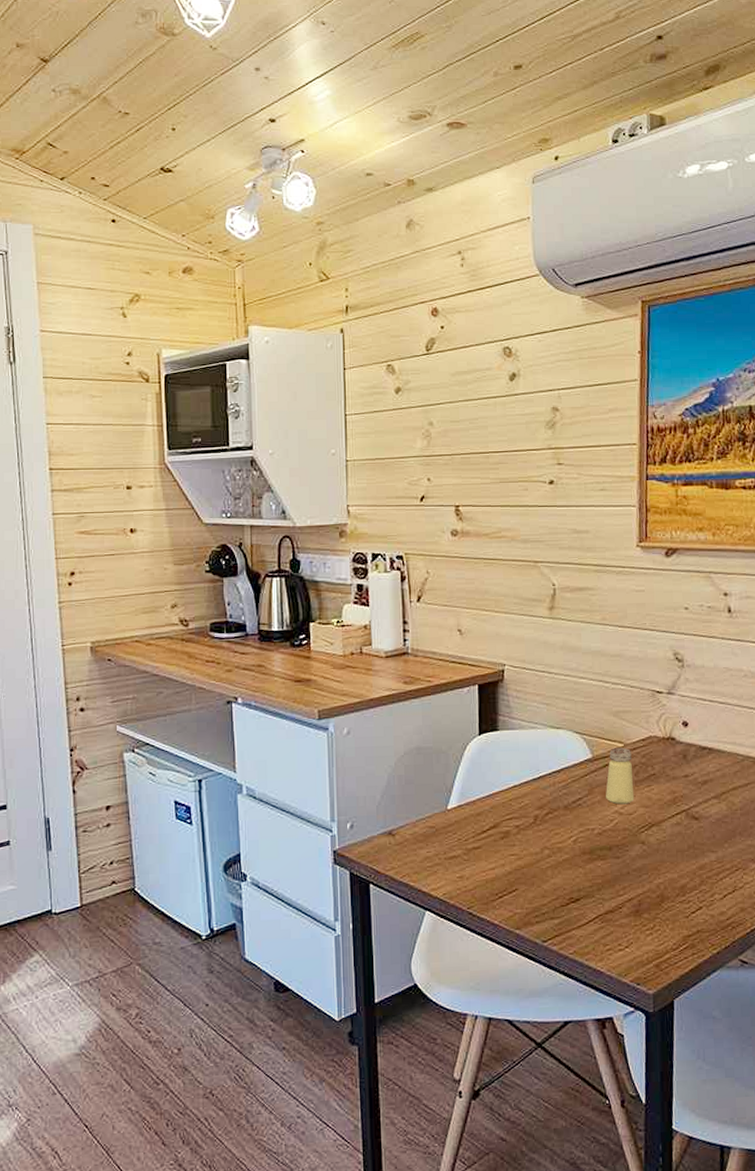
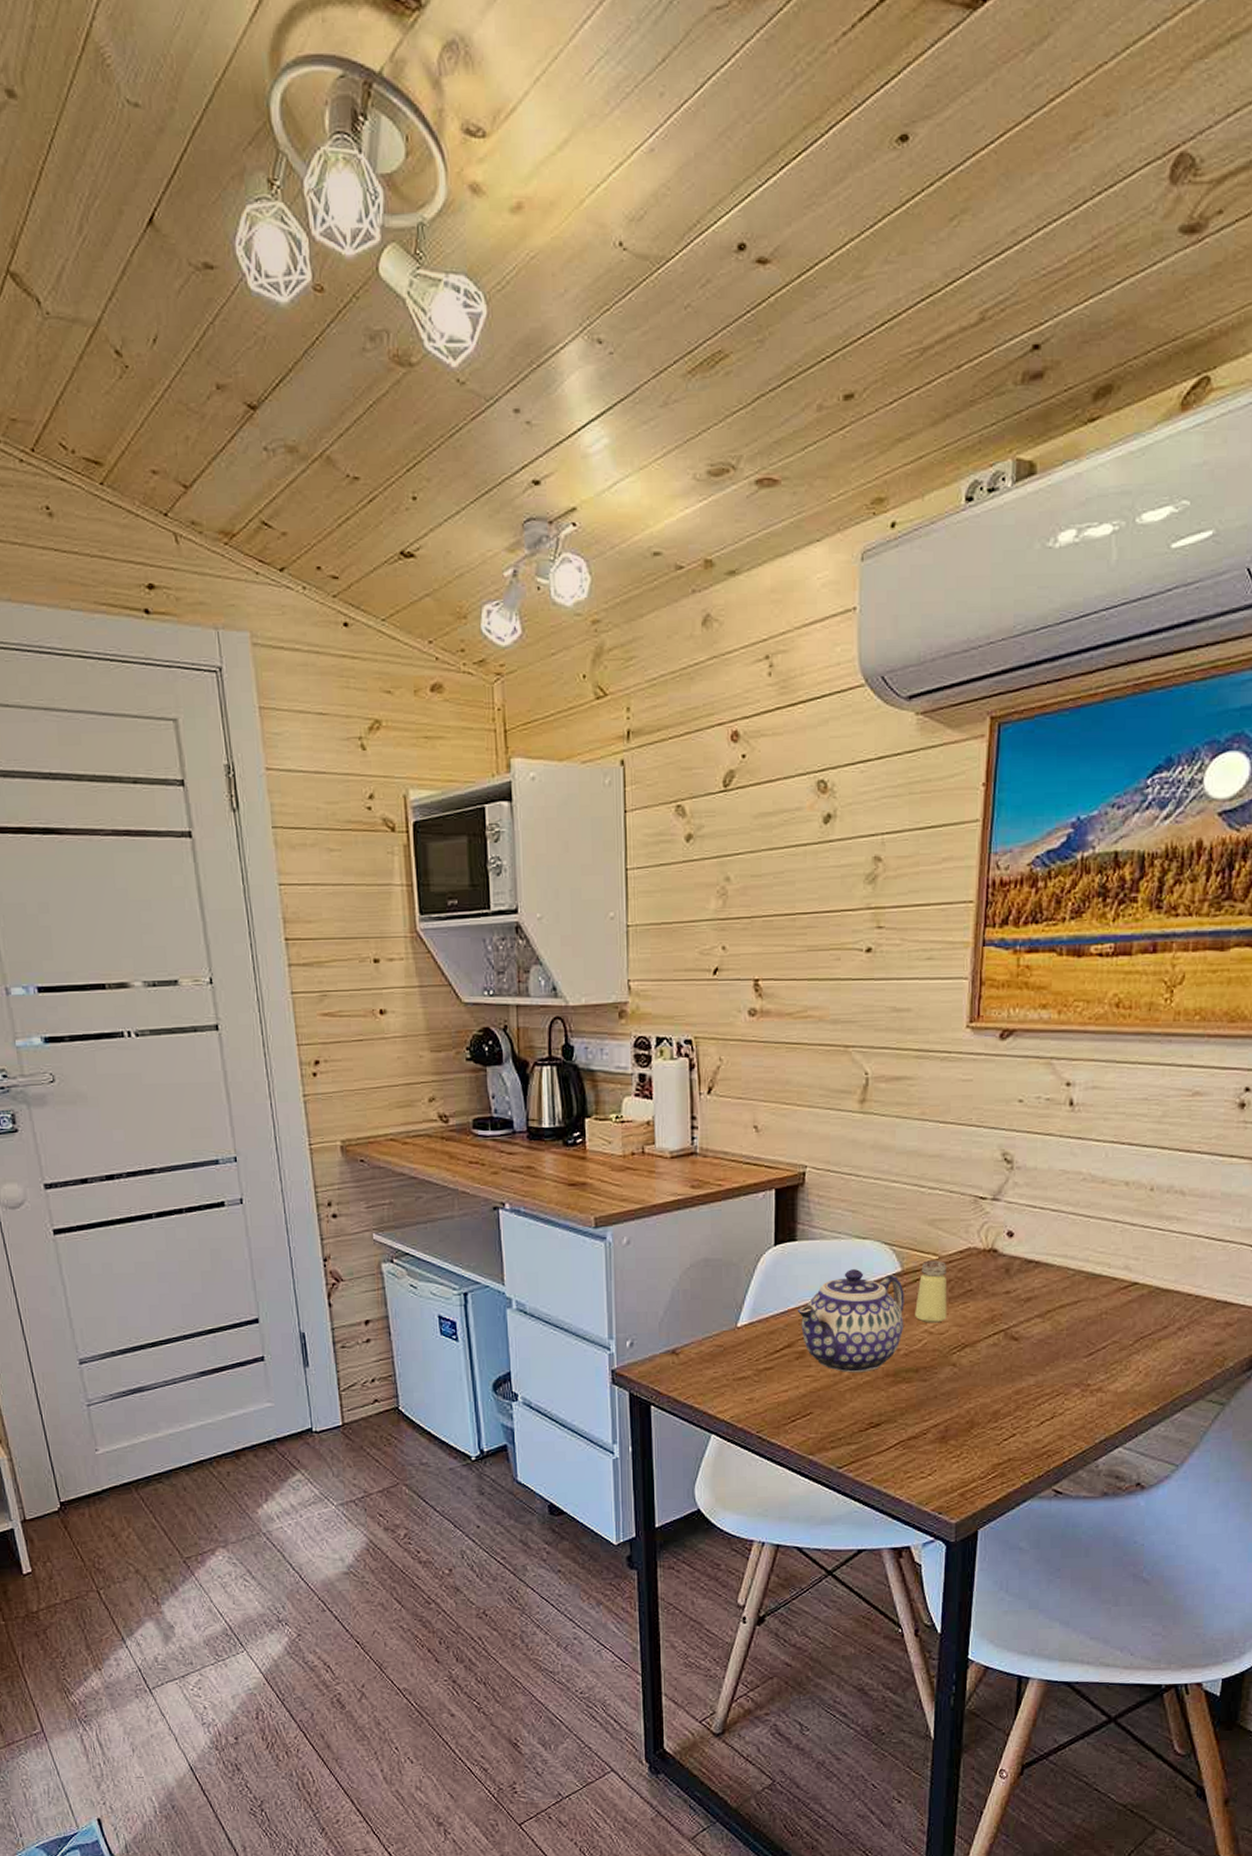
teapot: none [501,756,597,851] -> present [797,1269,904,1373]

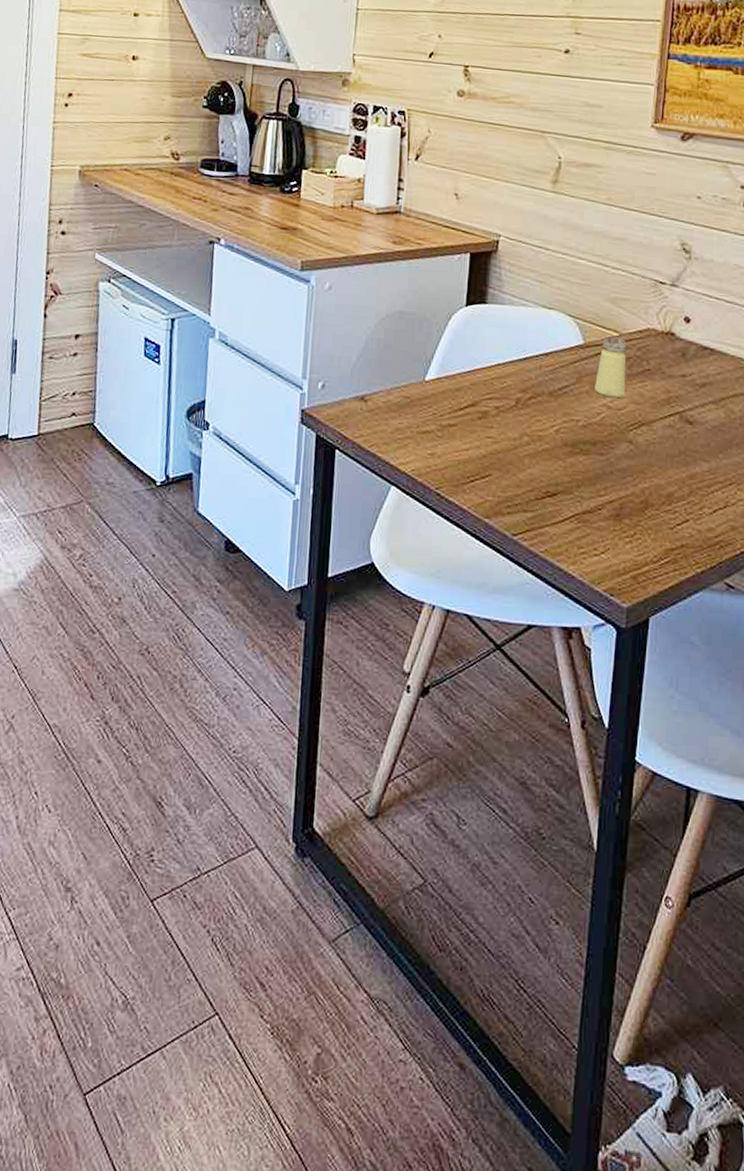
teapot: present [797,1269,904,1373] -> none [483,337,586,440]

